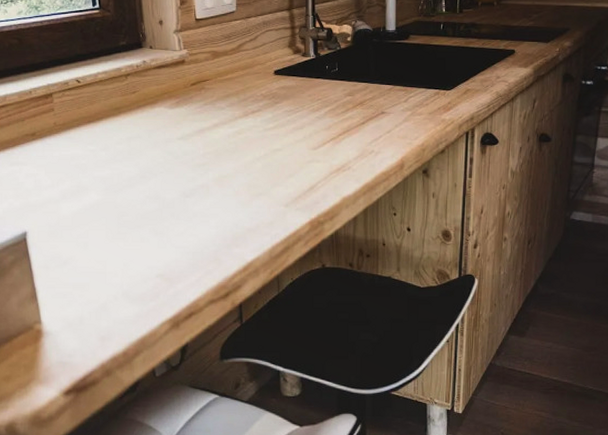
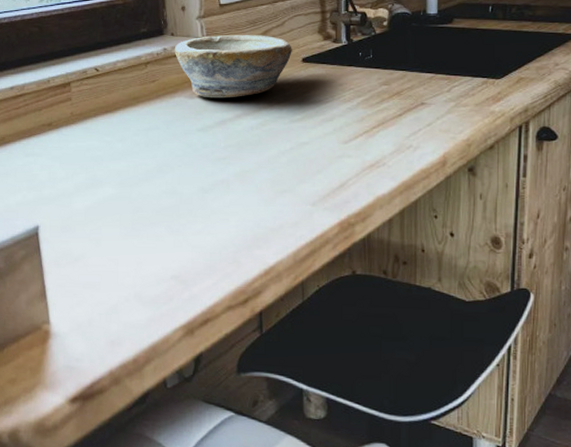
bowl: none [153,49,265,109] -> present [174,35,292,98]

